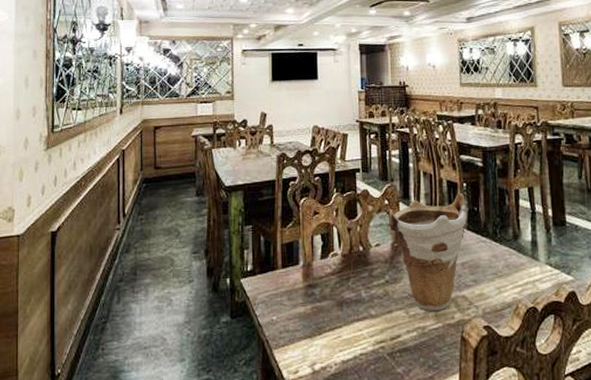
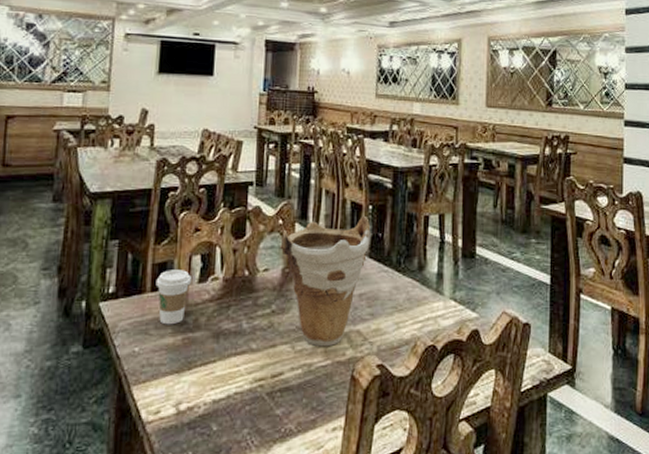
coffee cup: none [285,248,315,297] -> present [155,270,191,325]

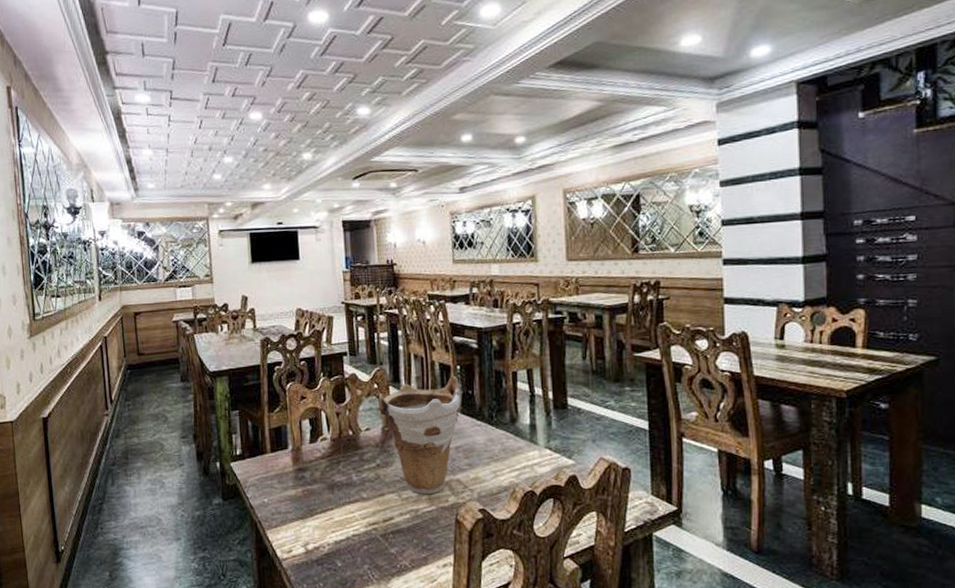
coffee cup: present [155,270,191,325] -> none [274,433,304,480]

